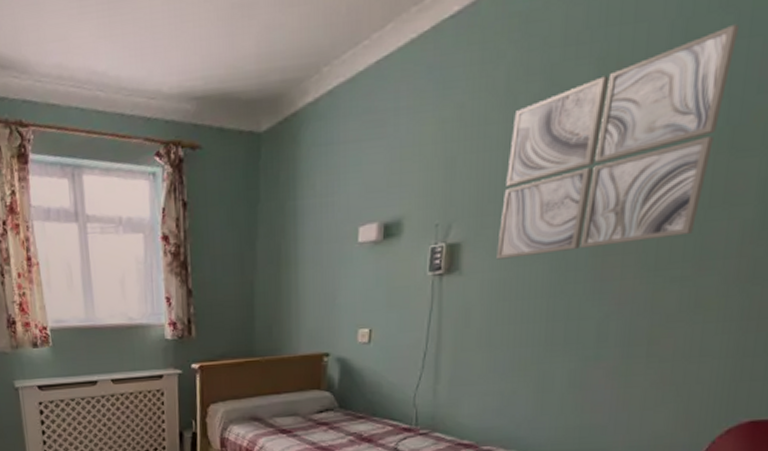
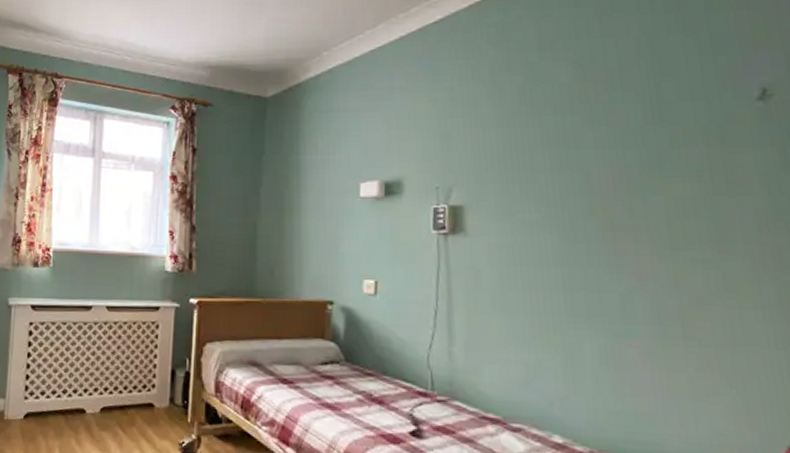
wall art: present [496,23,739,260] -> none [500,44,704,225]

